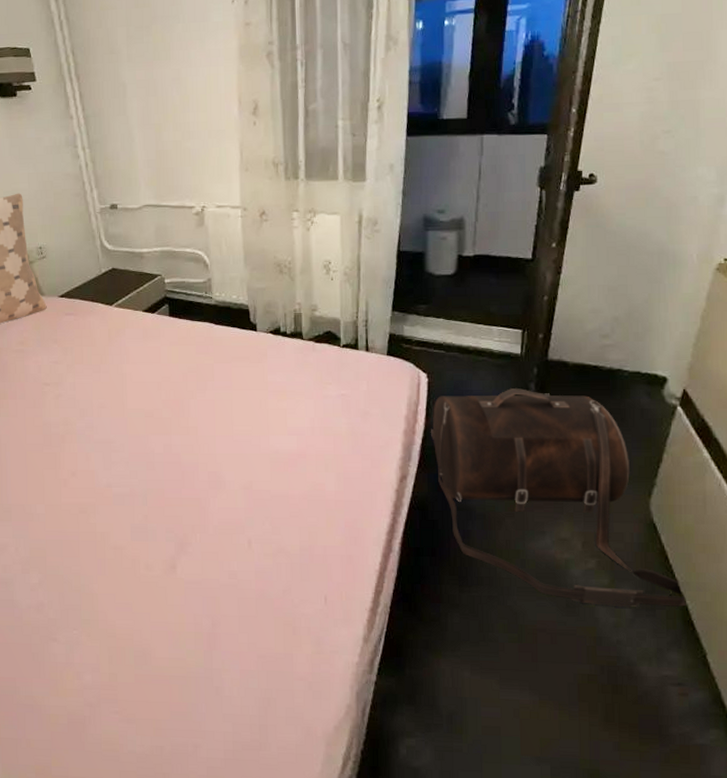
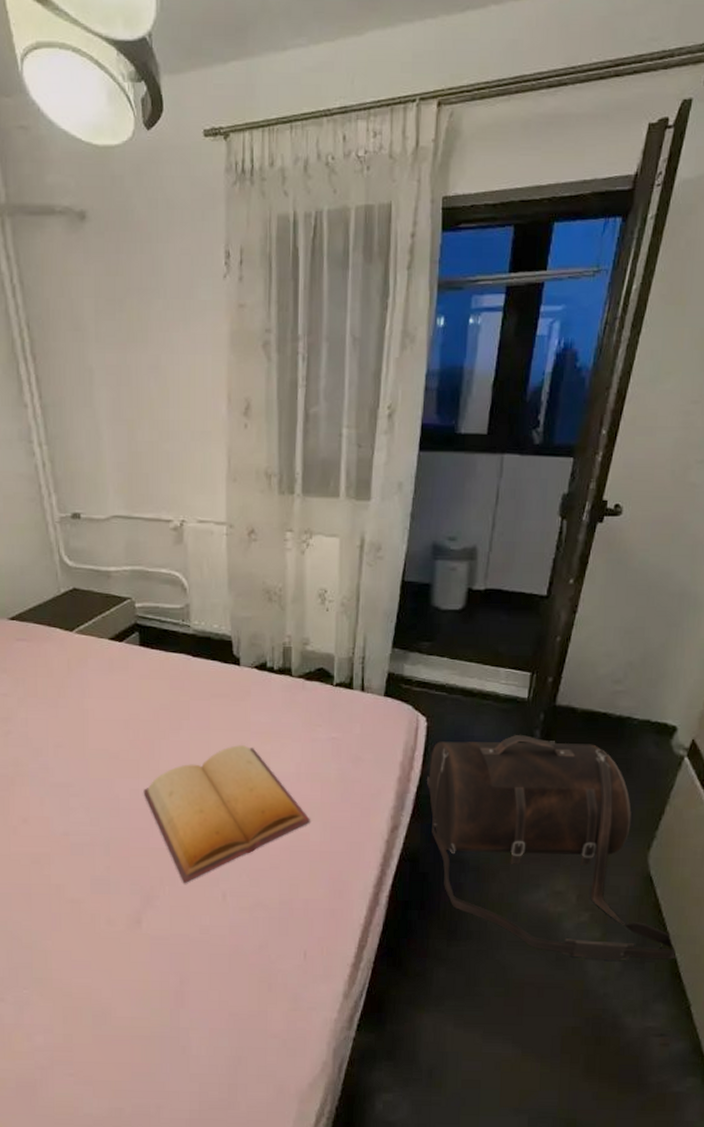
bible: none [175,403,325,531] -> present [143,745,310,883]

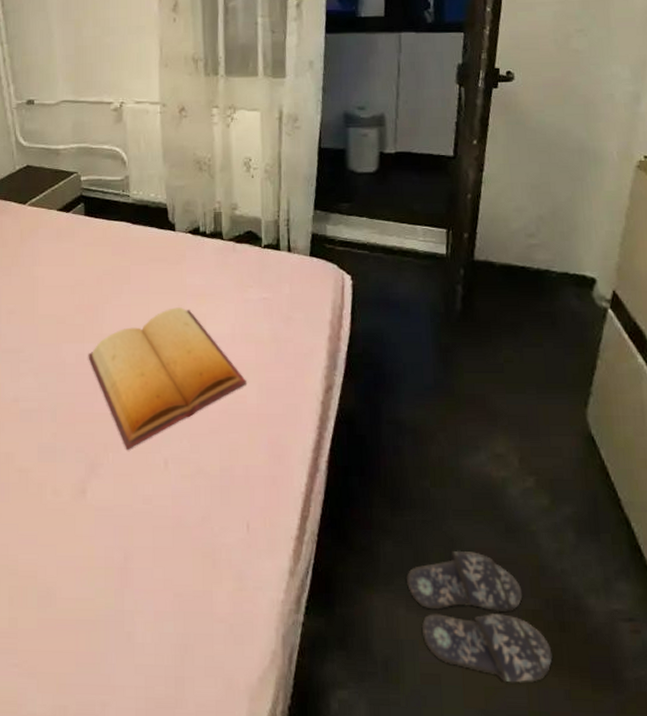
duffel bag: present [427,735,677,961] -> none [357,291,633,532]
slippers: none [457,976,586,1087] -> present [407,550,553,683]

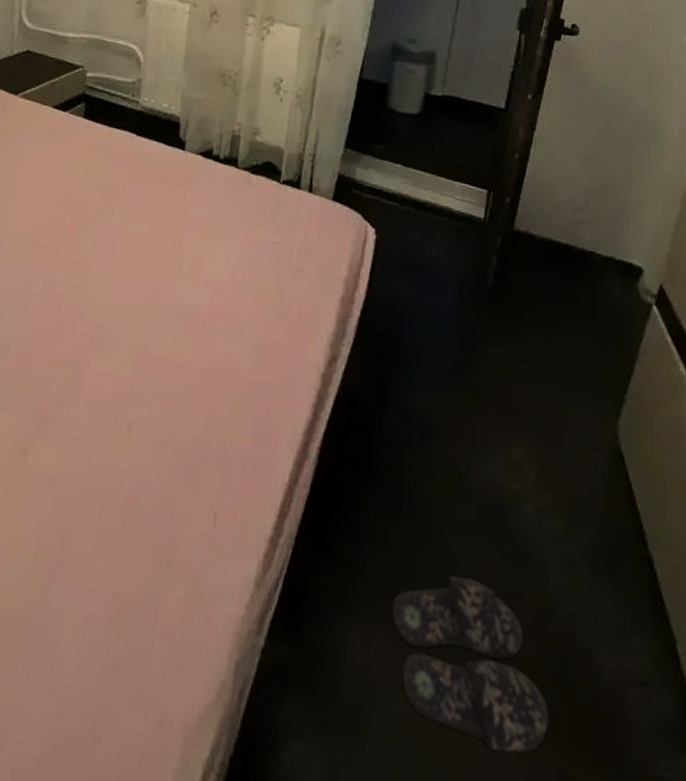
bible: present [88,307,246,449] -> none [59,240,240,406]

